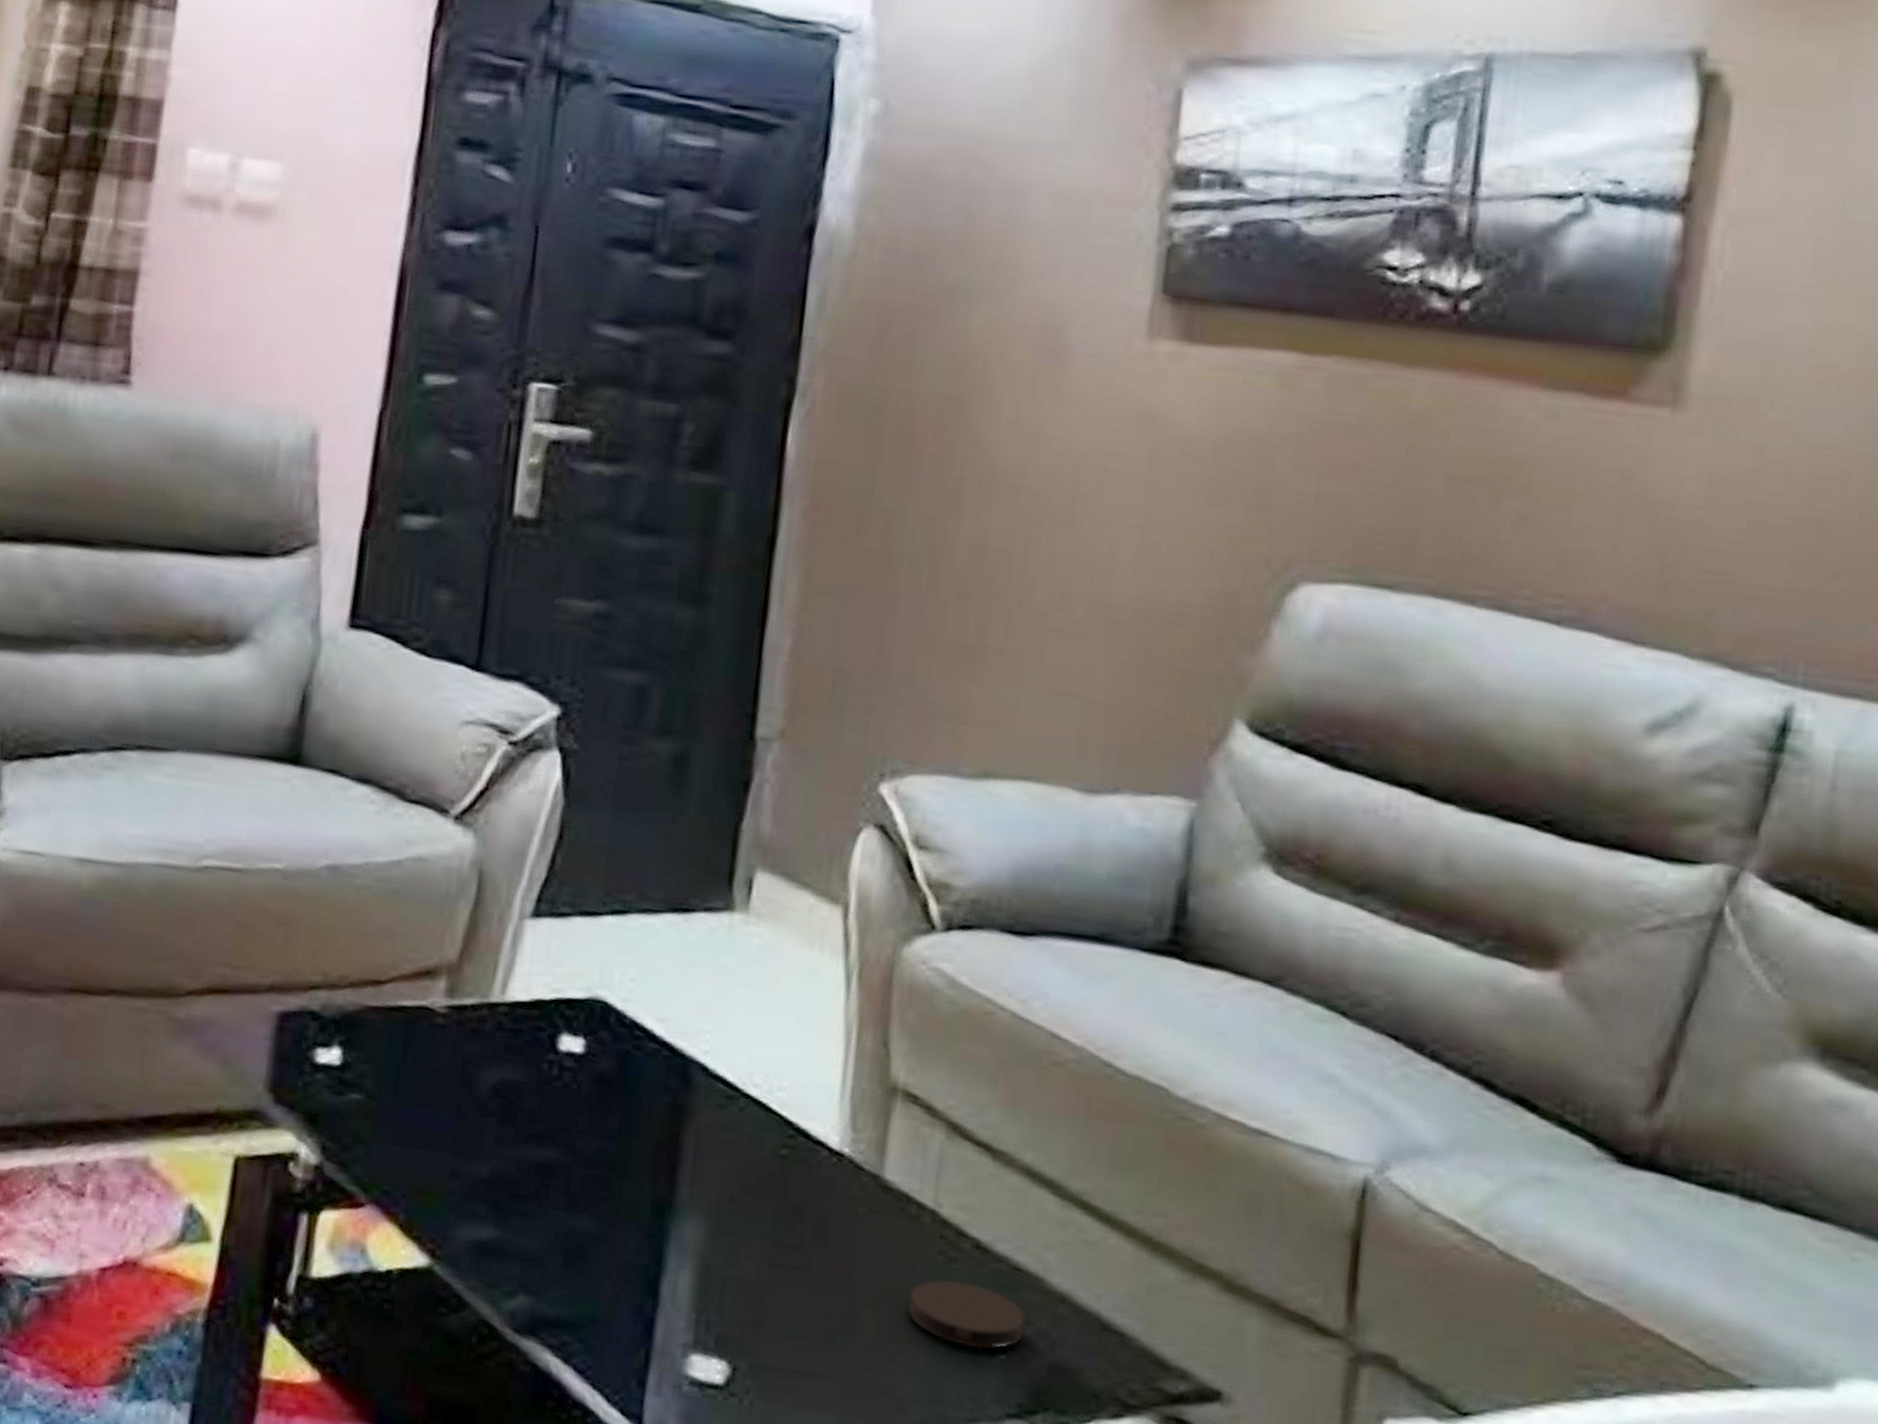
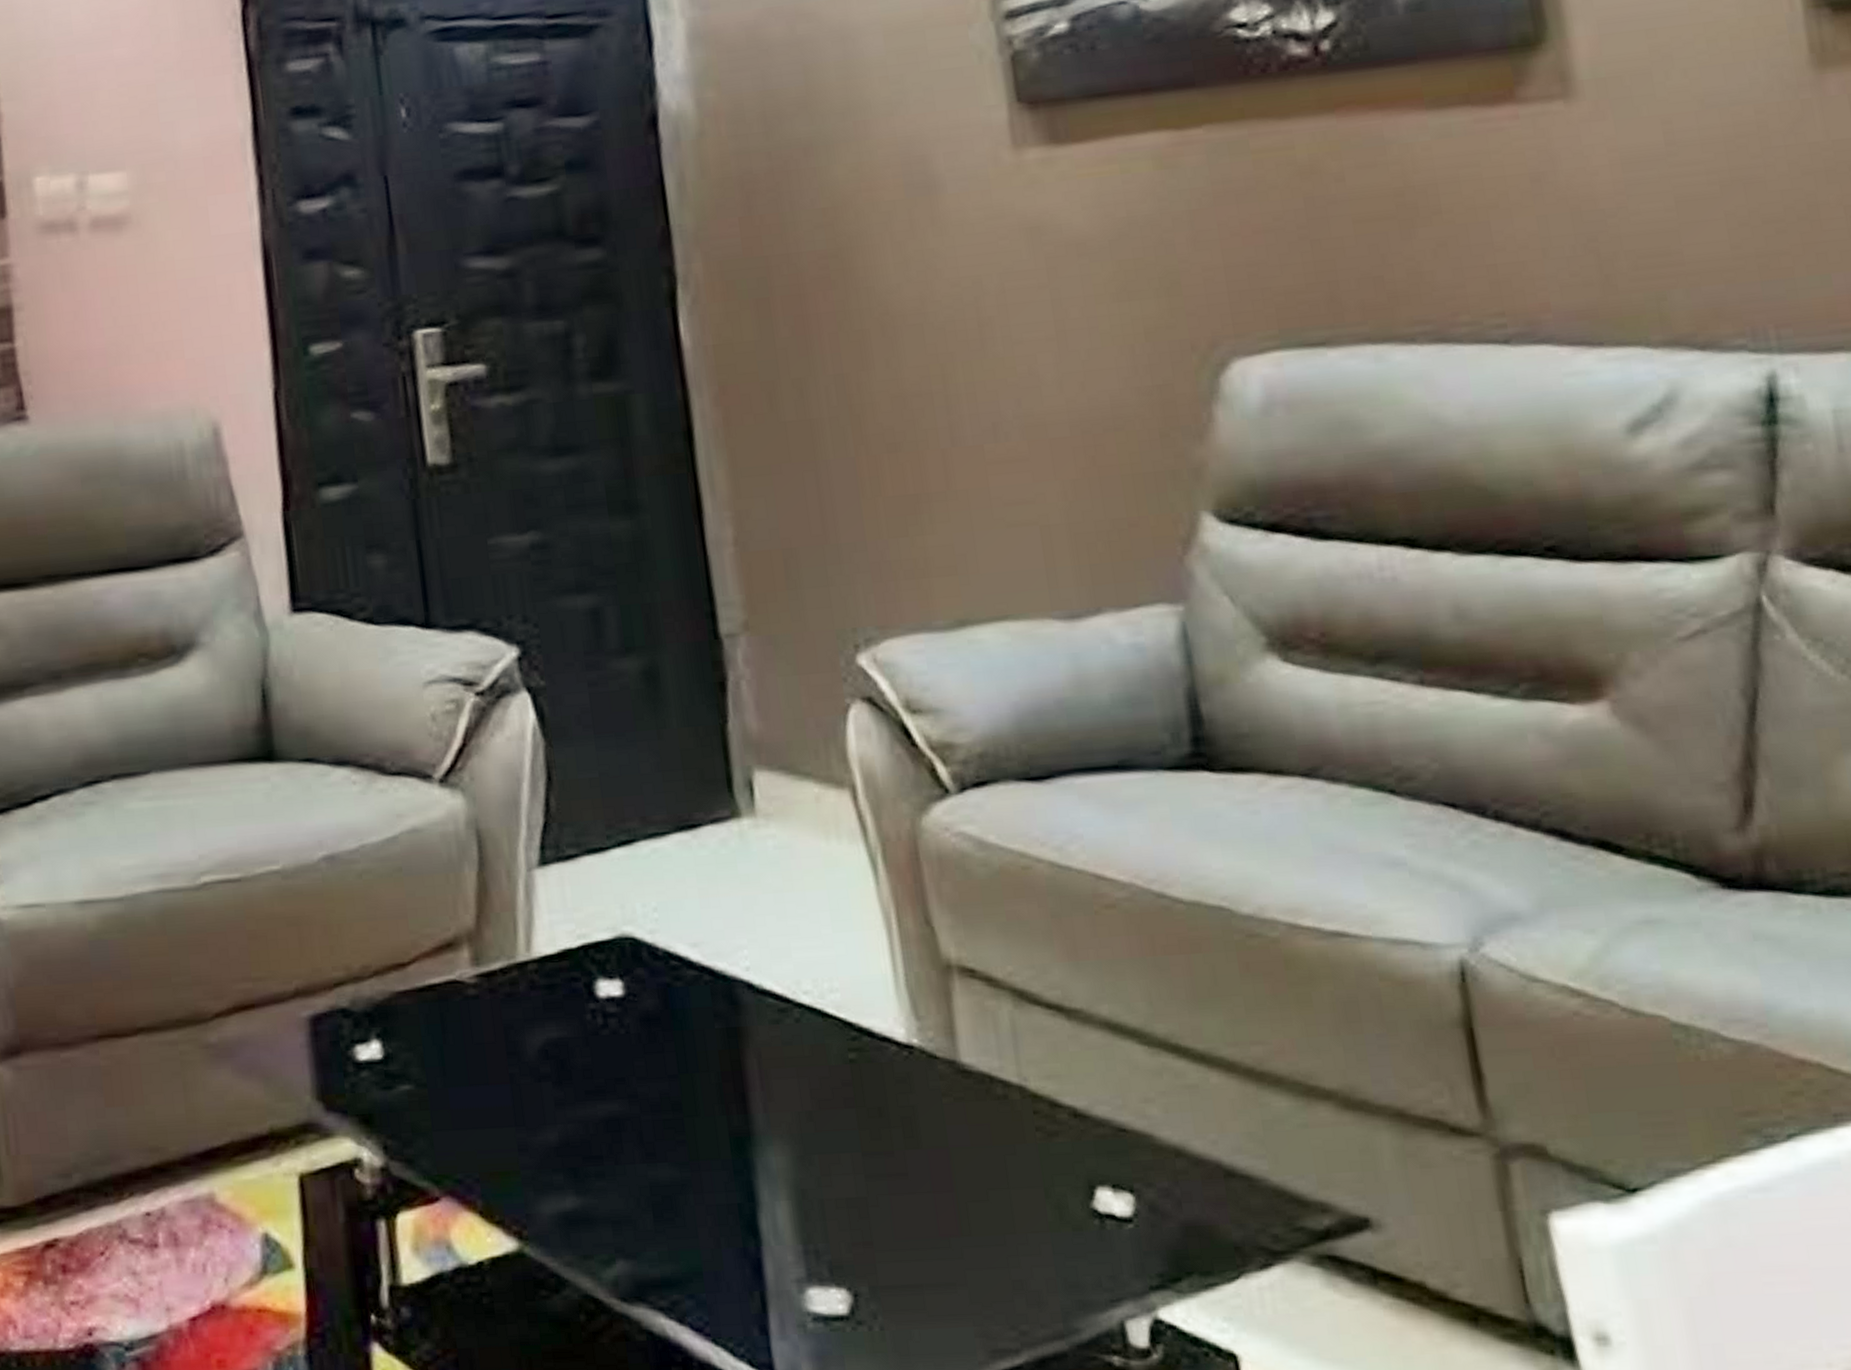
coaster: present [907,1279,1025,1350] -> none [1016,1155,1146,1224]

